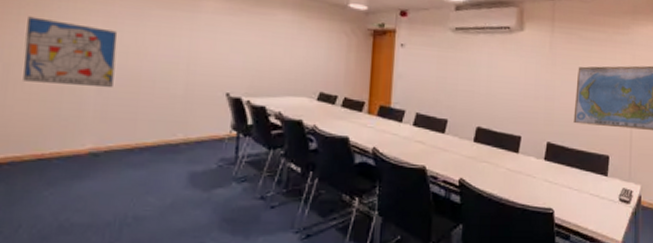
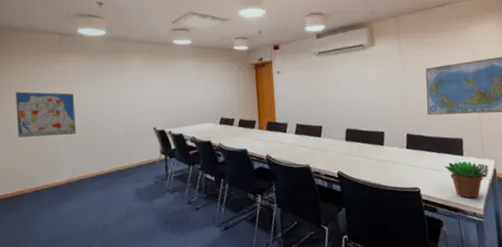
succulent plant: none [585,182,631,228] -> present [444,160,486,198]

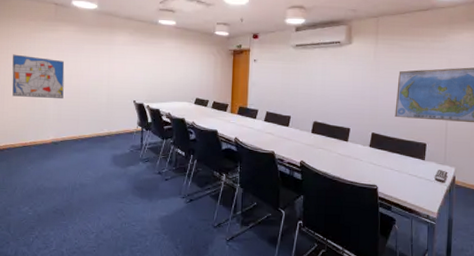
succulent plant: present [444,160,486,198] -> none [405,164,446,202]

